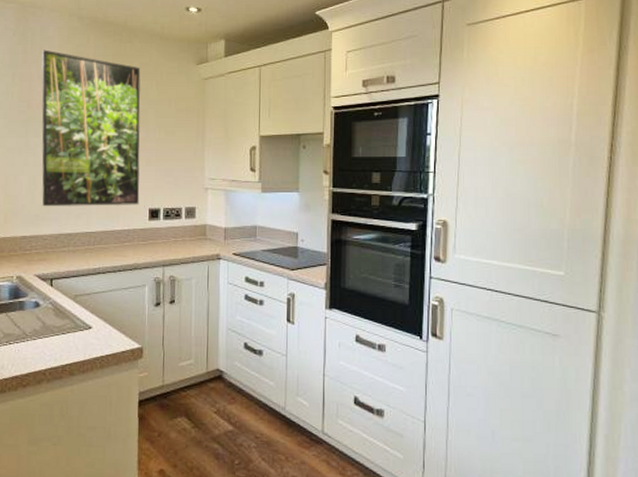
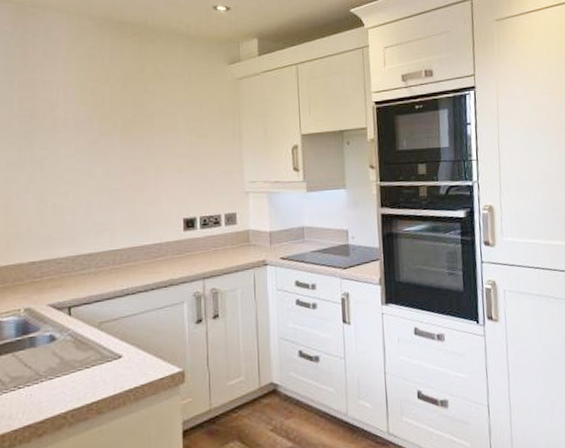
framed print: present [41,49,141,207] -> none [46,53,172,227]

